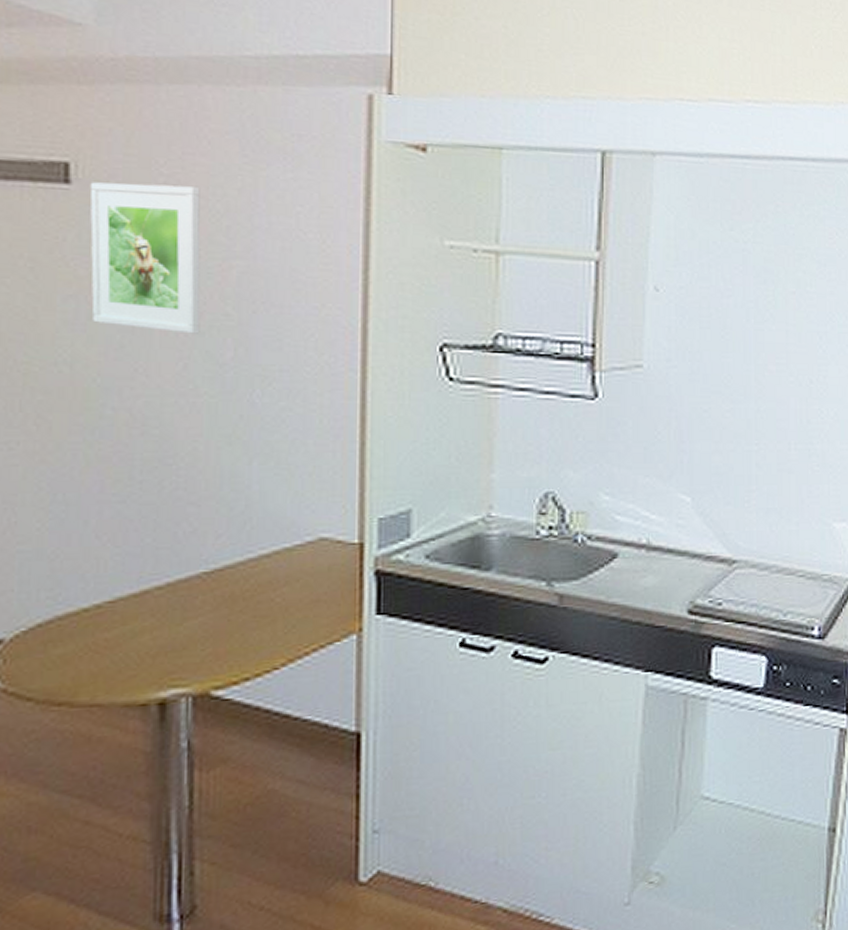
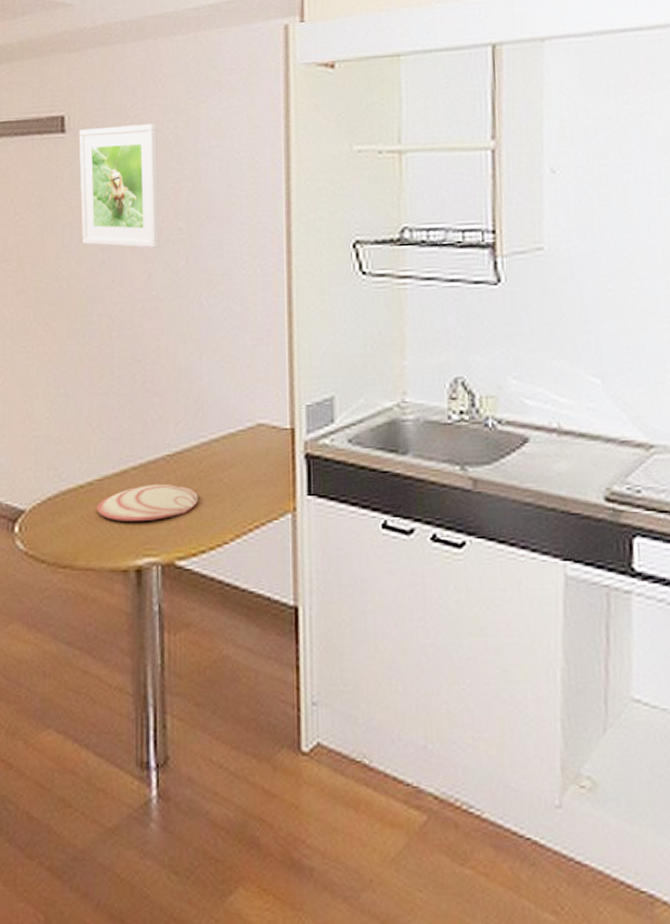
plate: none [107,605,242,649] -> present [97,483,198,521]

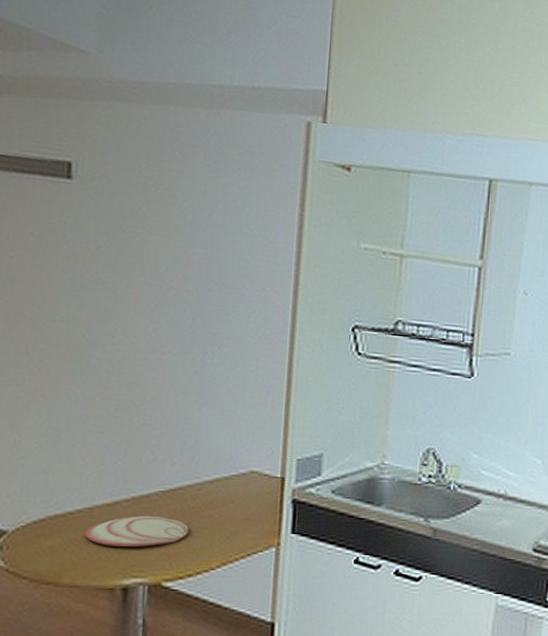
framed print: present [78,124,160,248] -> none [84,179,172,305]

